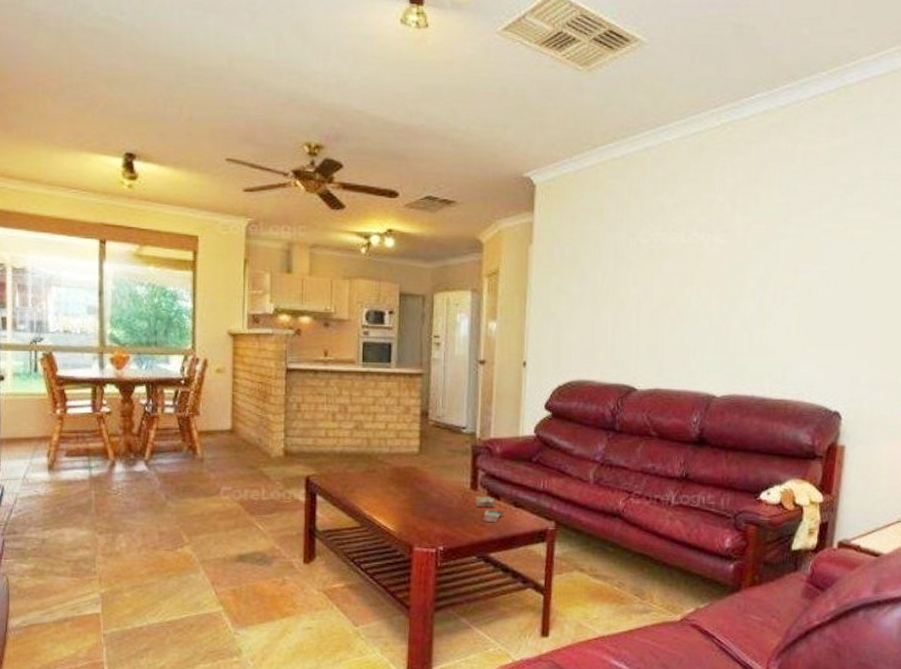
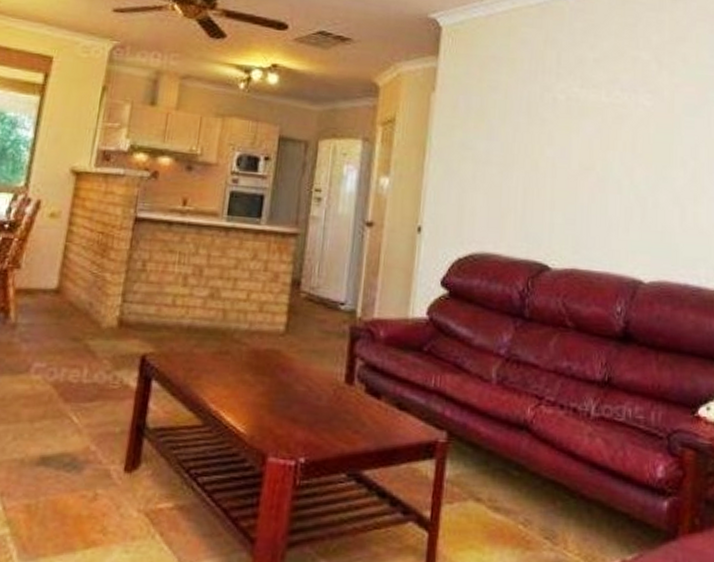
magazine: present [475,497,505,523] -> none [349,393,386,430]

